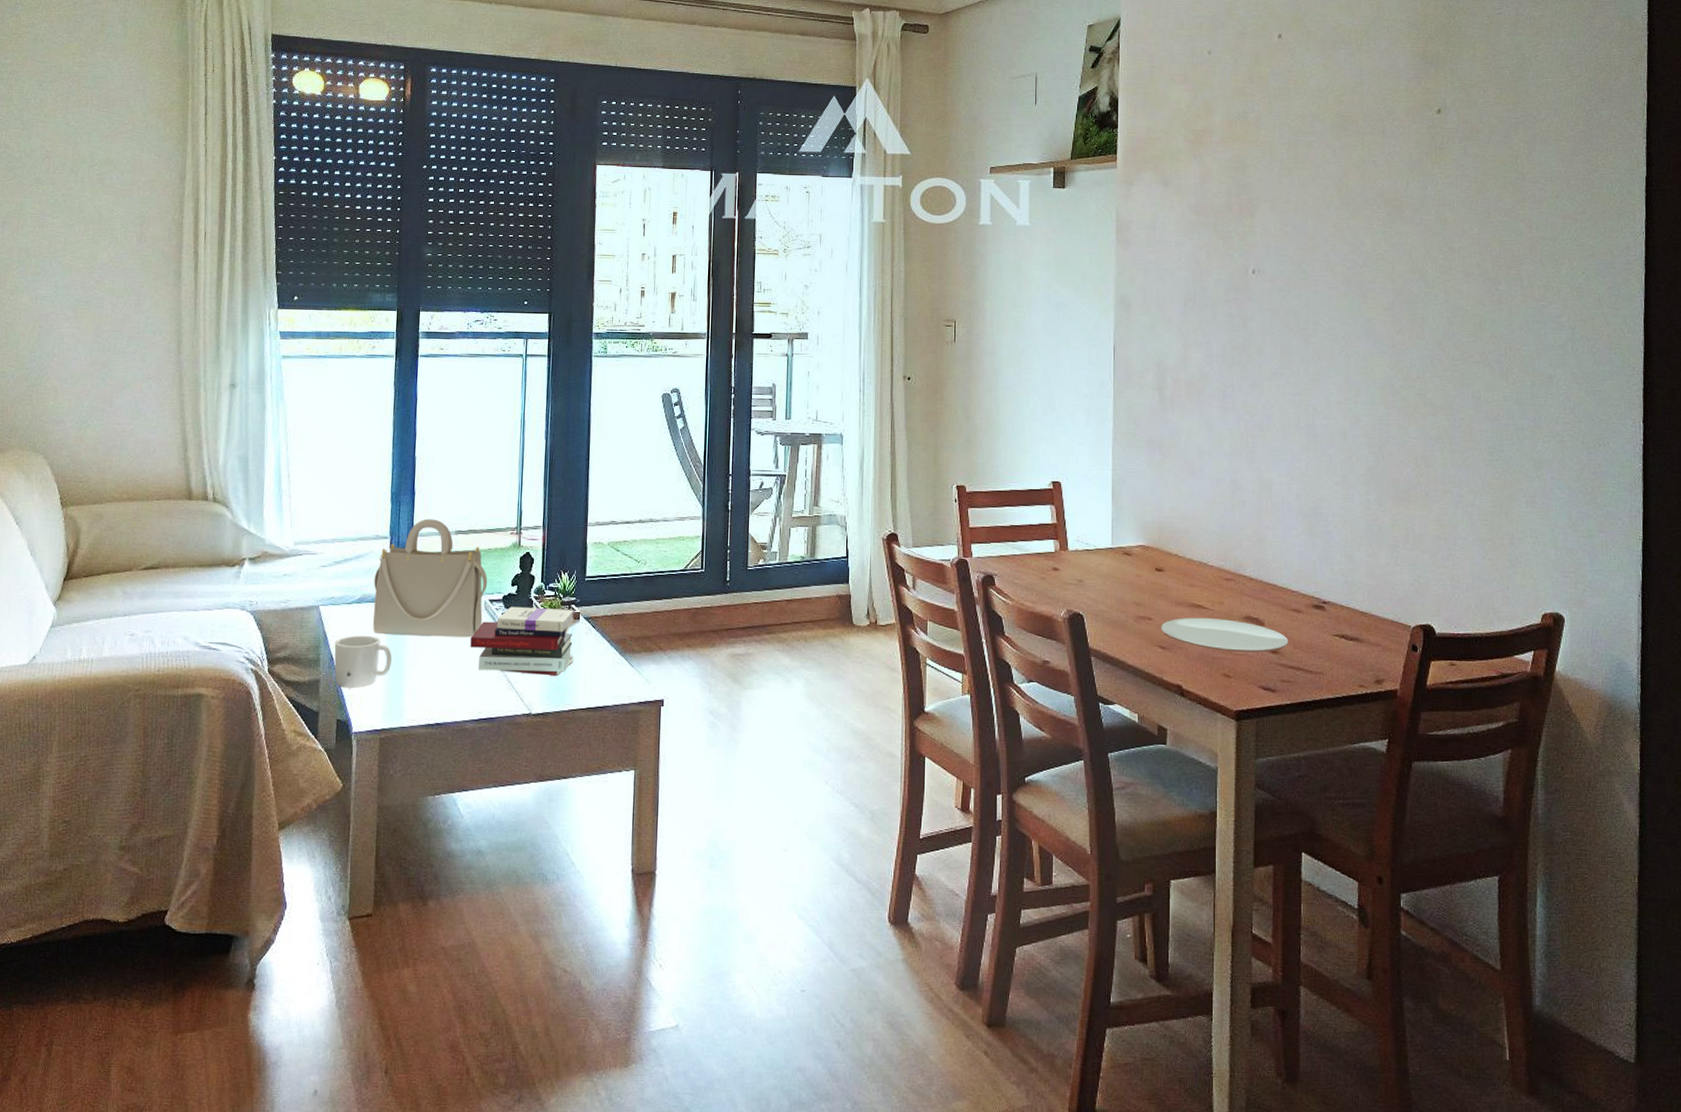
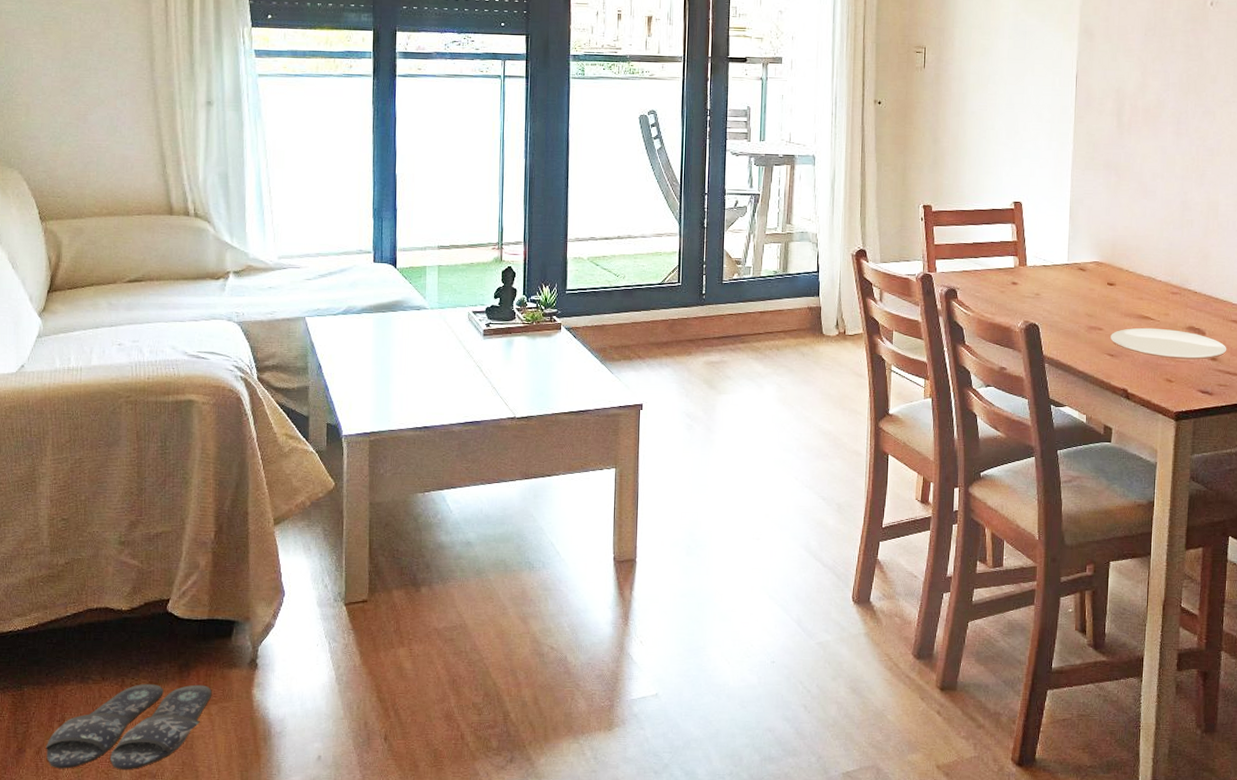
slippers: none [31,1004,207,1103] -> present [45,683,212,770]
mug: present [334,635,393,689] -> none [322,344,380,395]
handbag: present [372,519,488,638] -> none [358,234,471,347]
books: present [470,606,574,675] -> none [455,317,556,382]

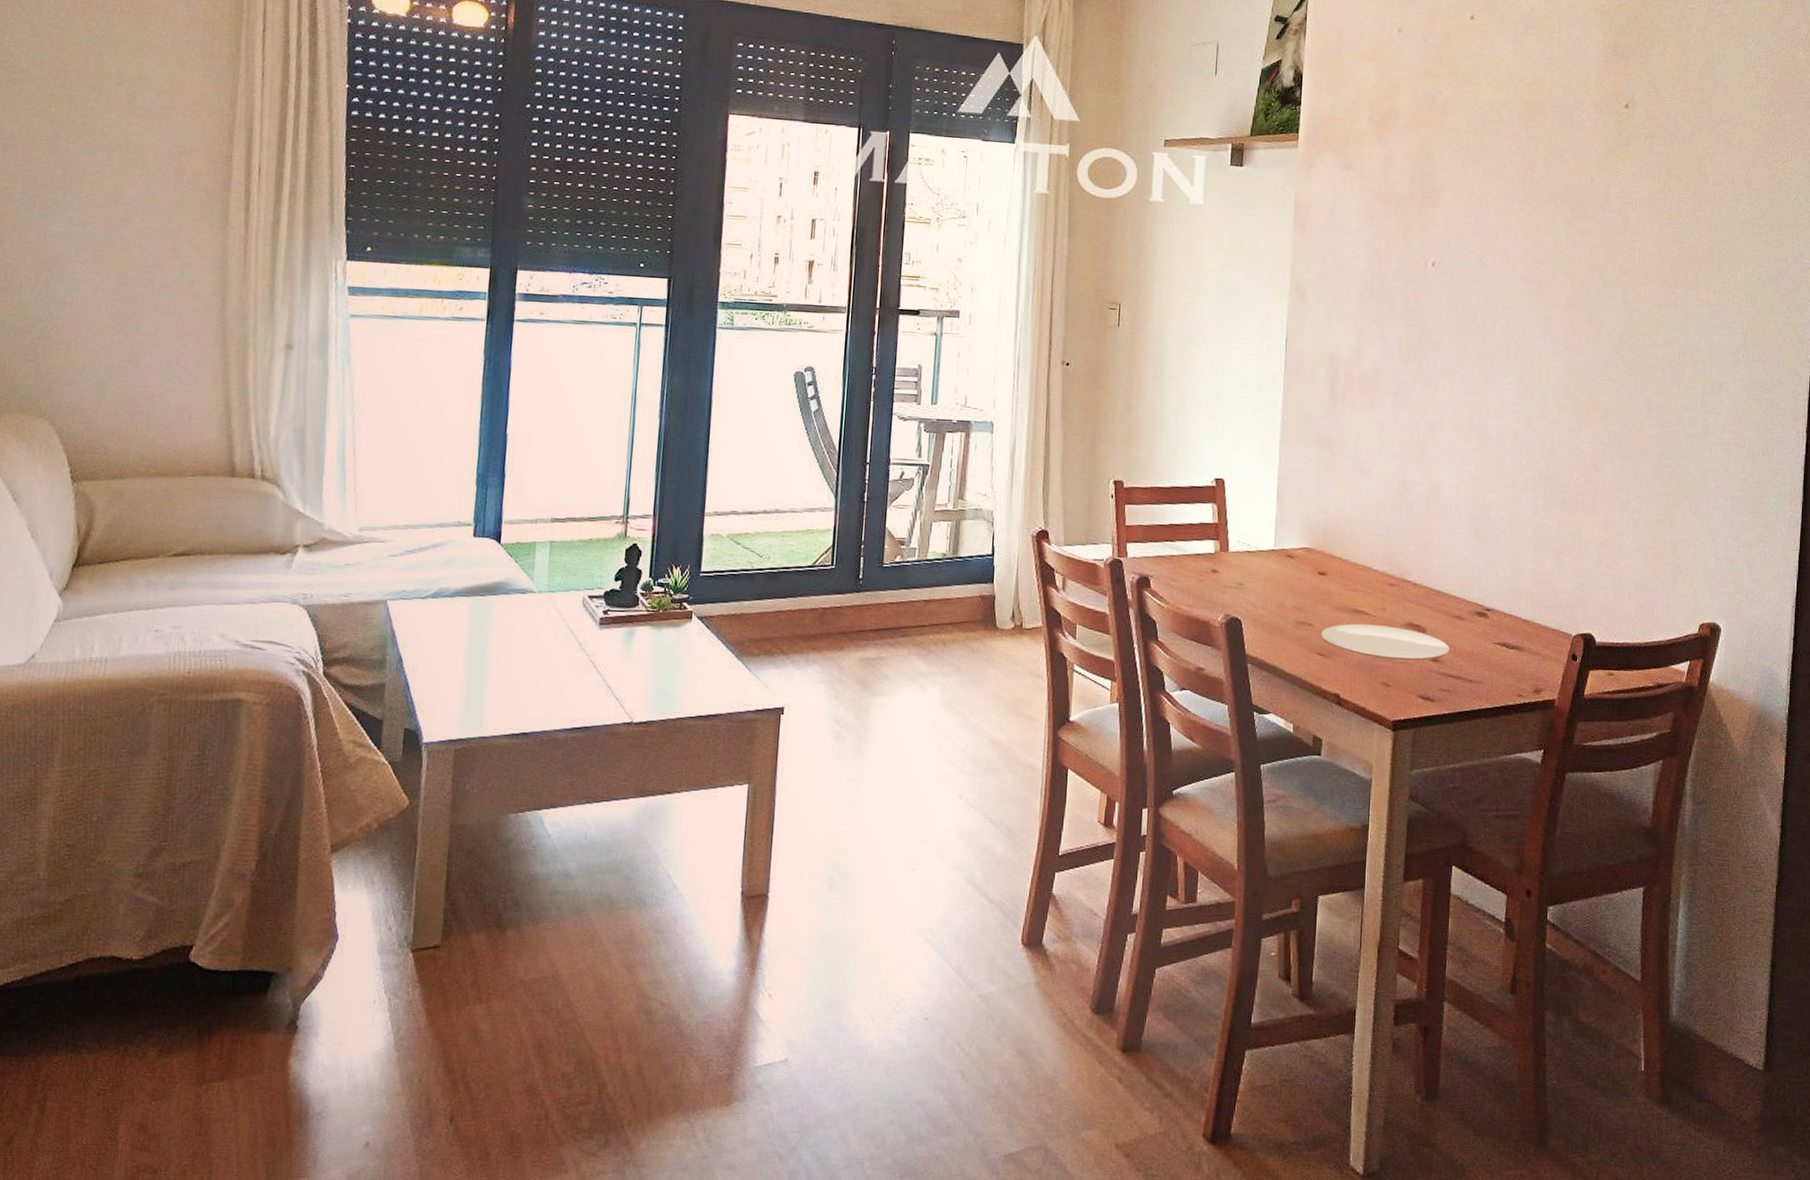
slippers: present [45,683,212,770] -> none [18,1052,238,1164]

